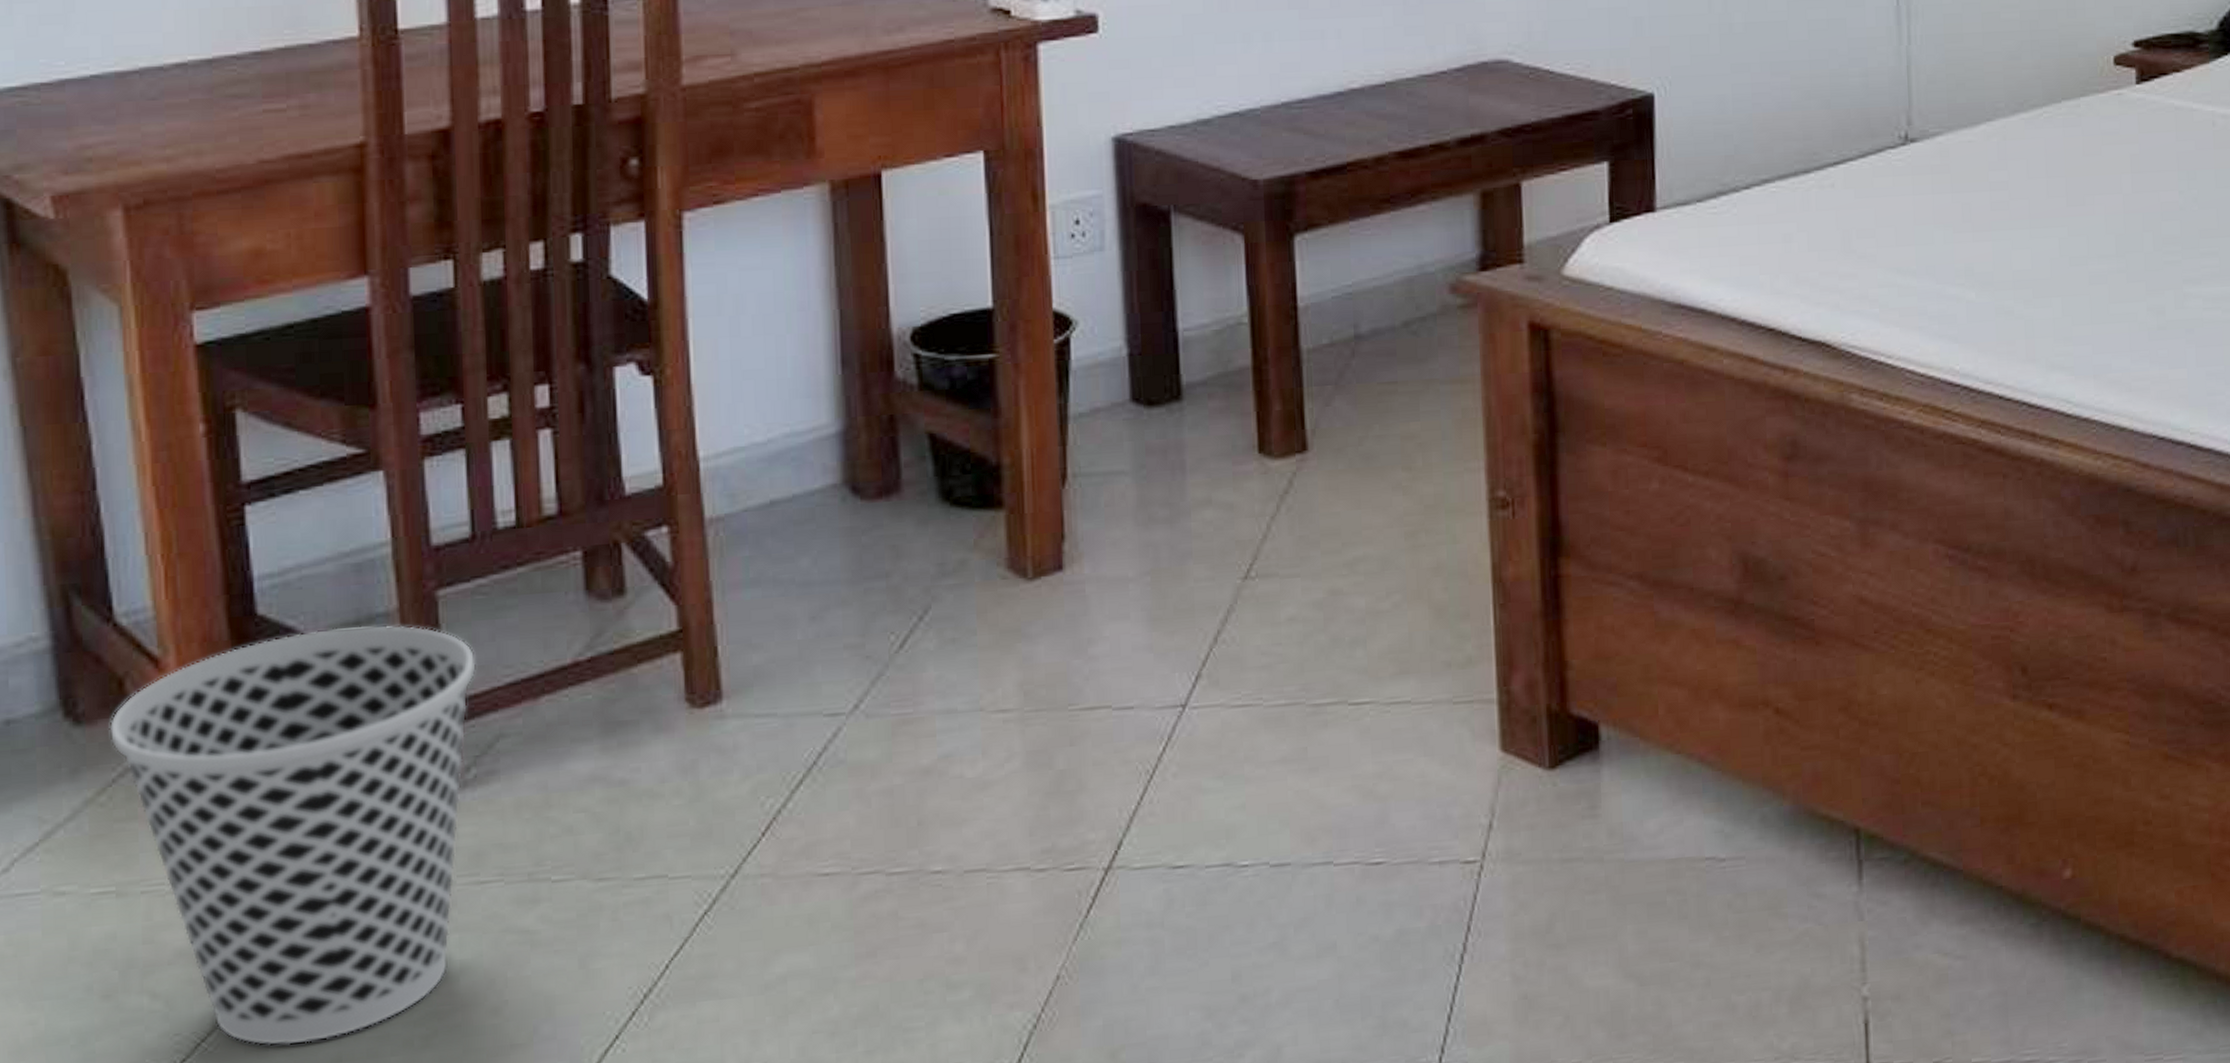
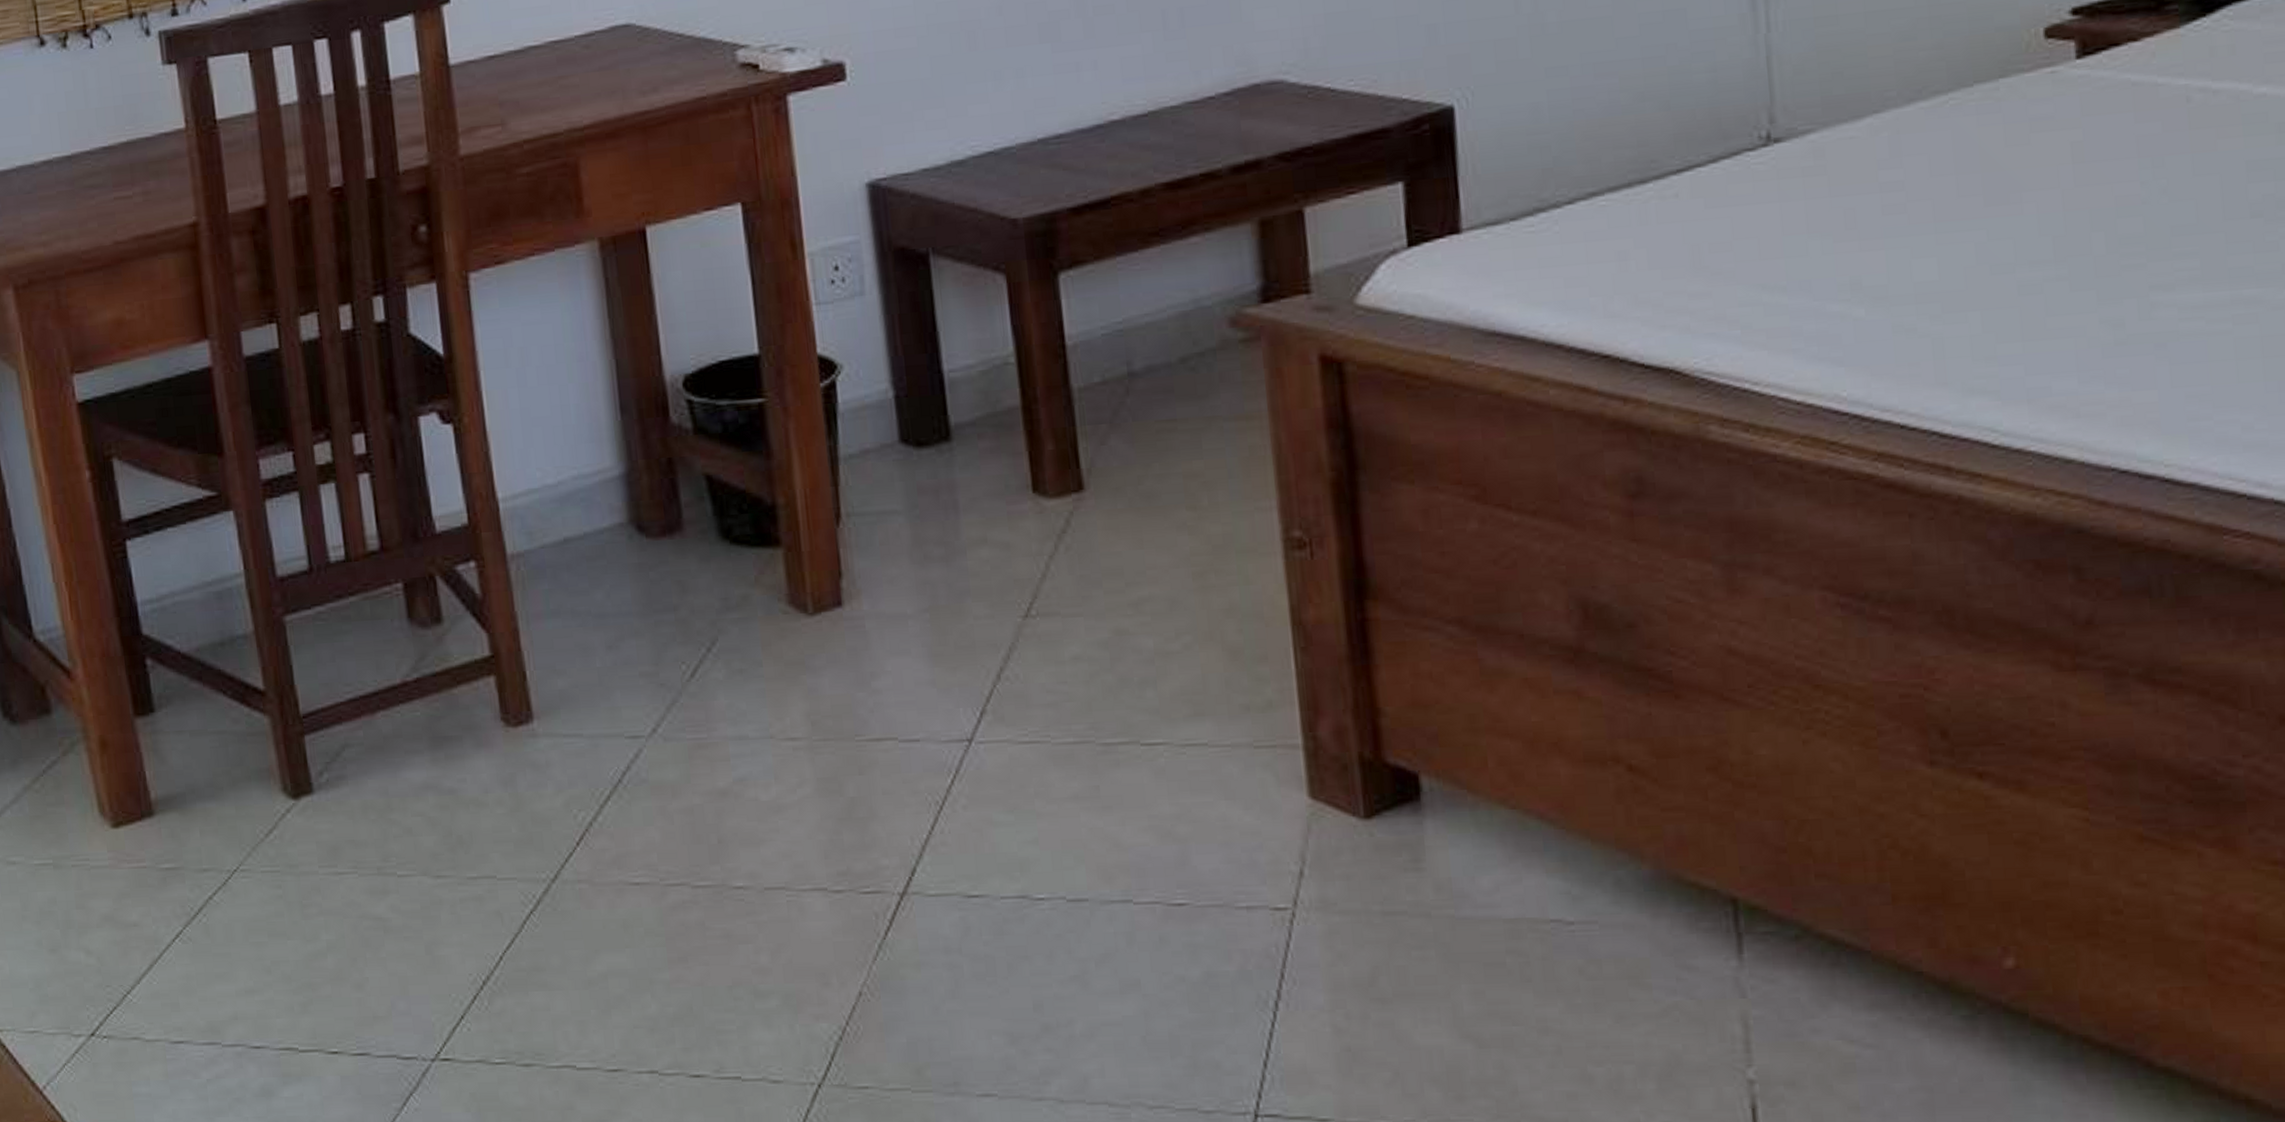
wastebasket: present [109,624,476,1046] -> none [37,645,322,1002]

